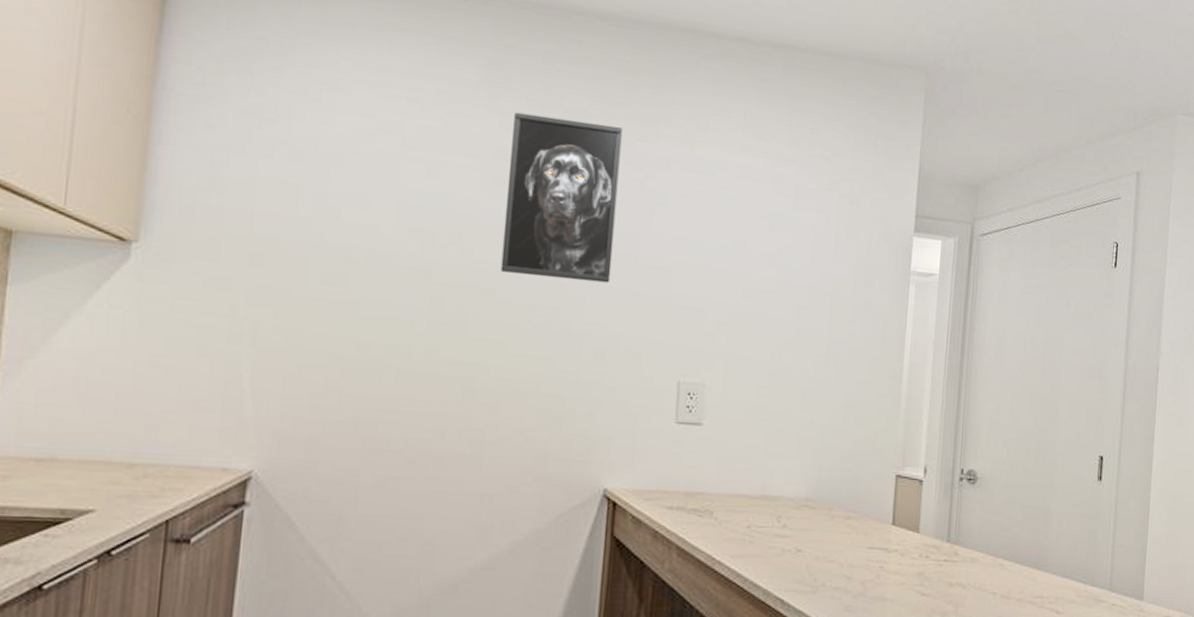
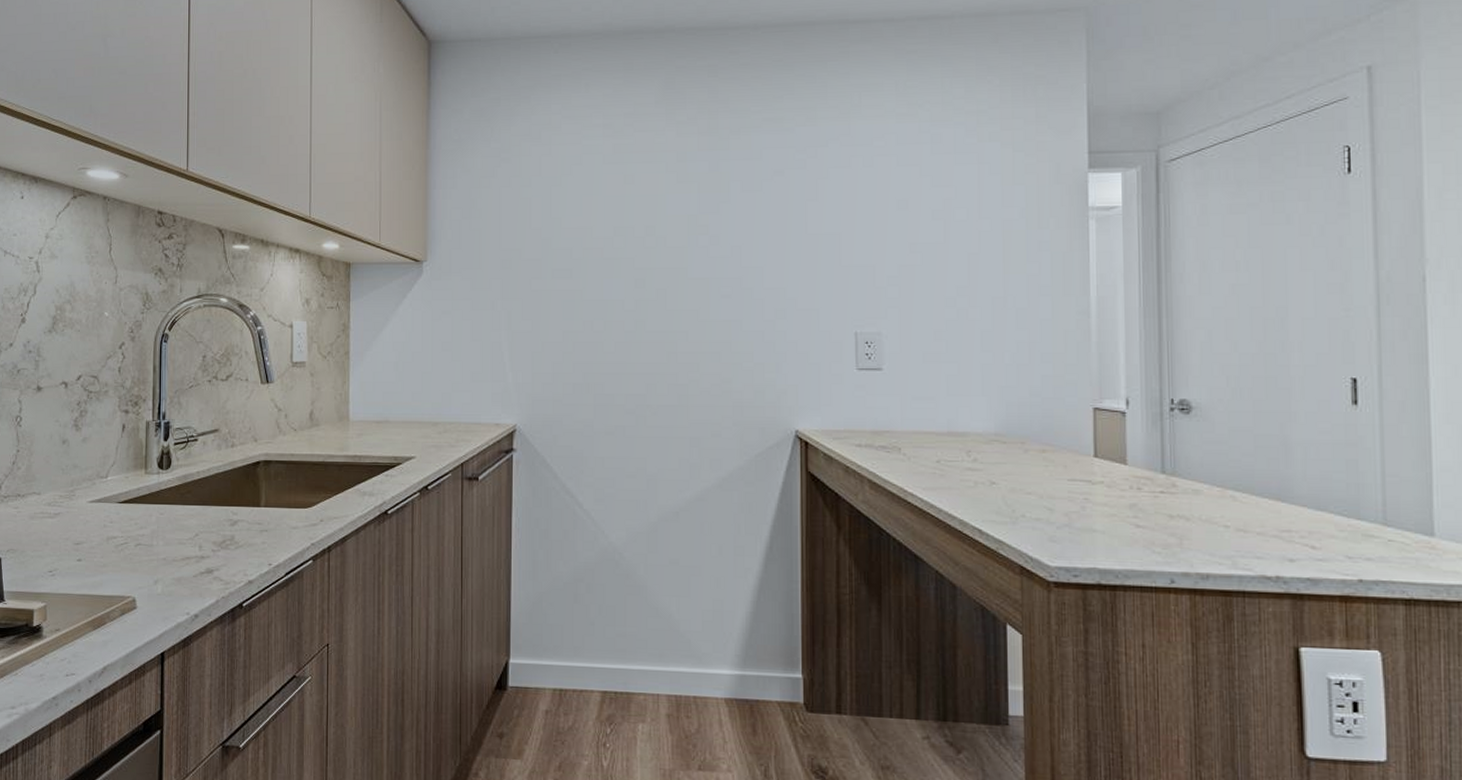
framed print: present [500,112,622,283] -> none [688,117,784,254]

